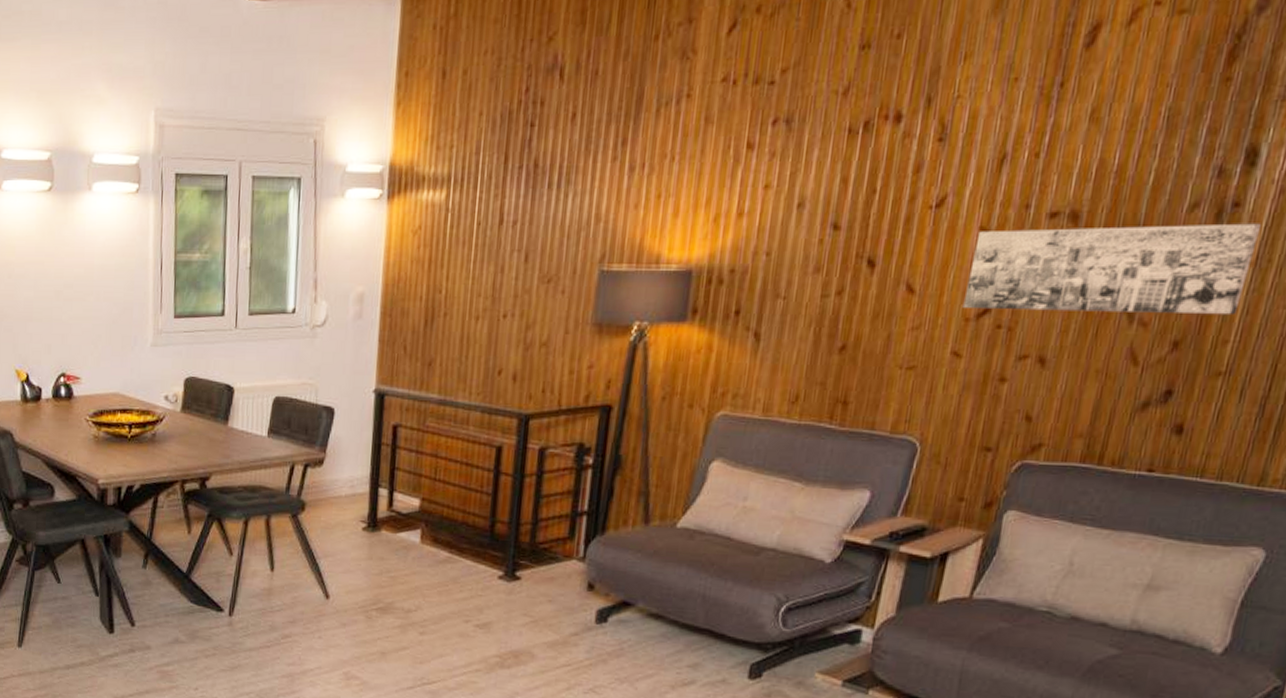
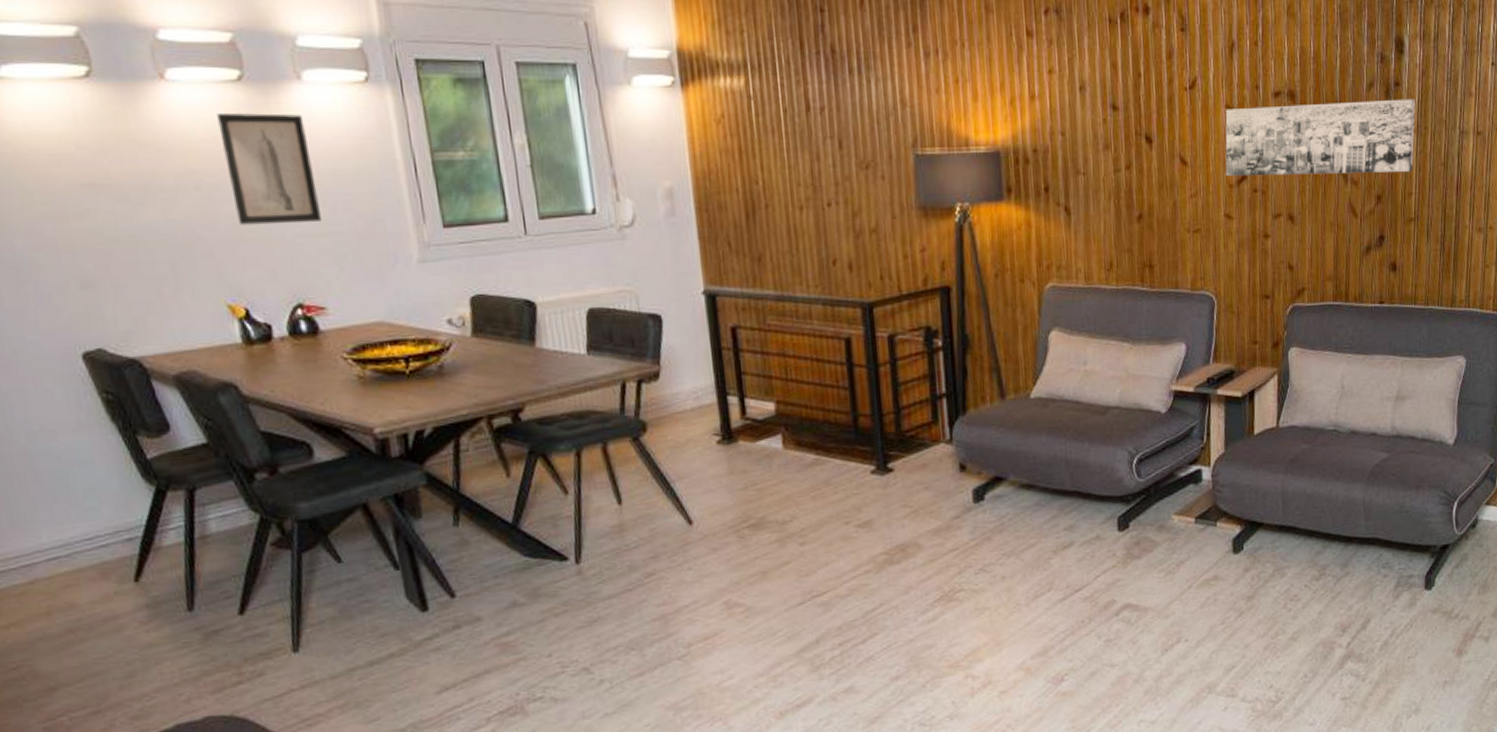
wall art: none [30,218,89,308] -> present [217,113,323,225]

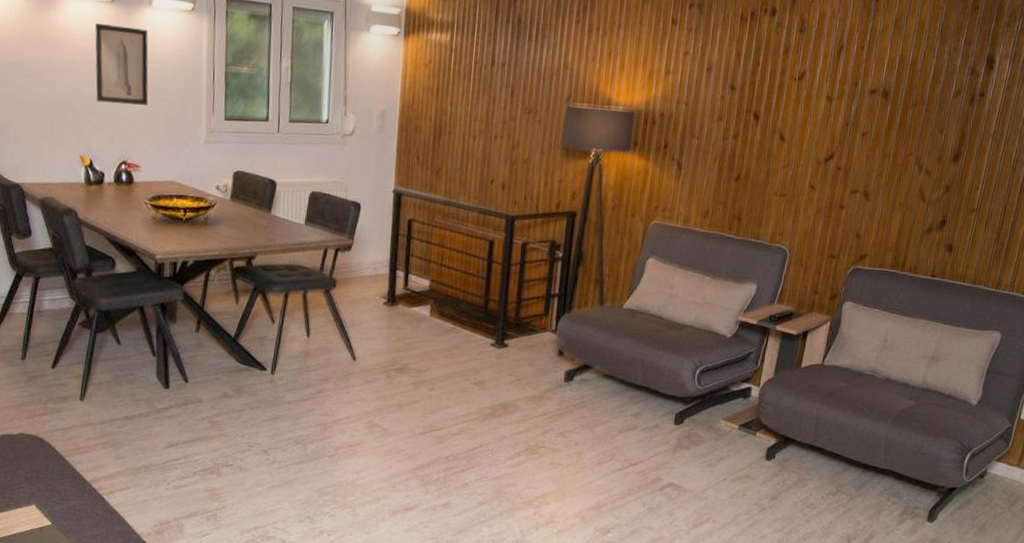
wall art: present [1225,98,1416,176] -> none [816,99,996,171]

